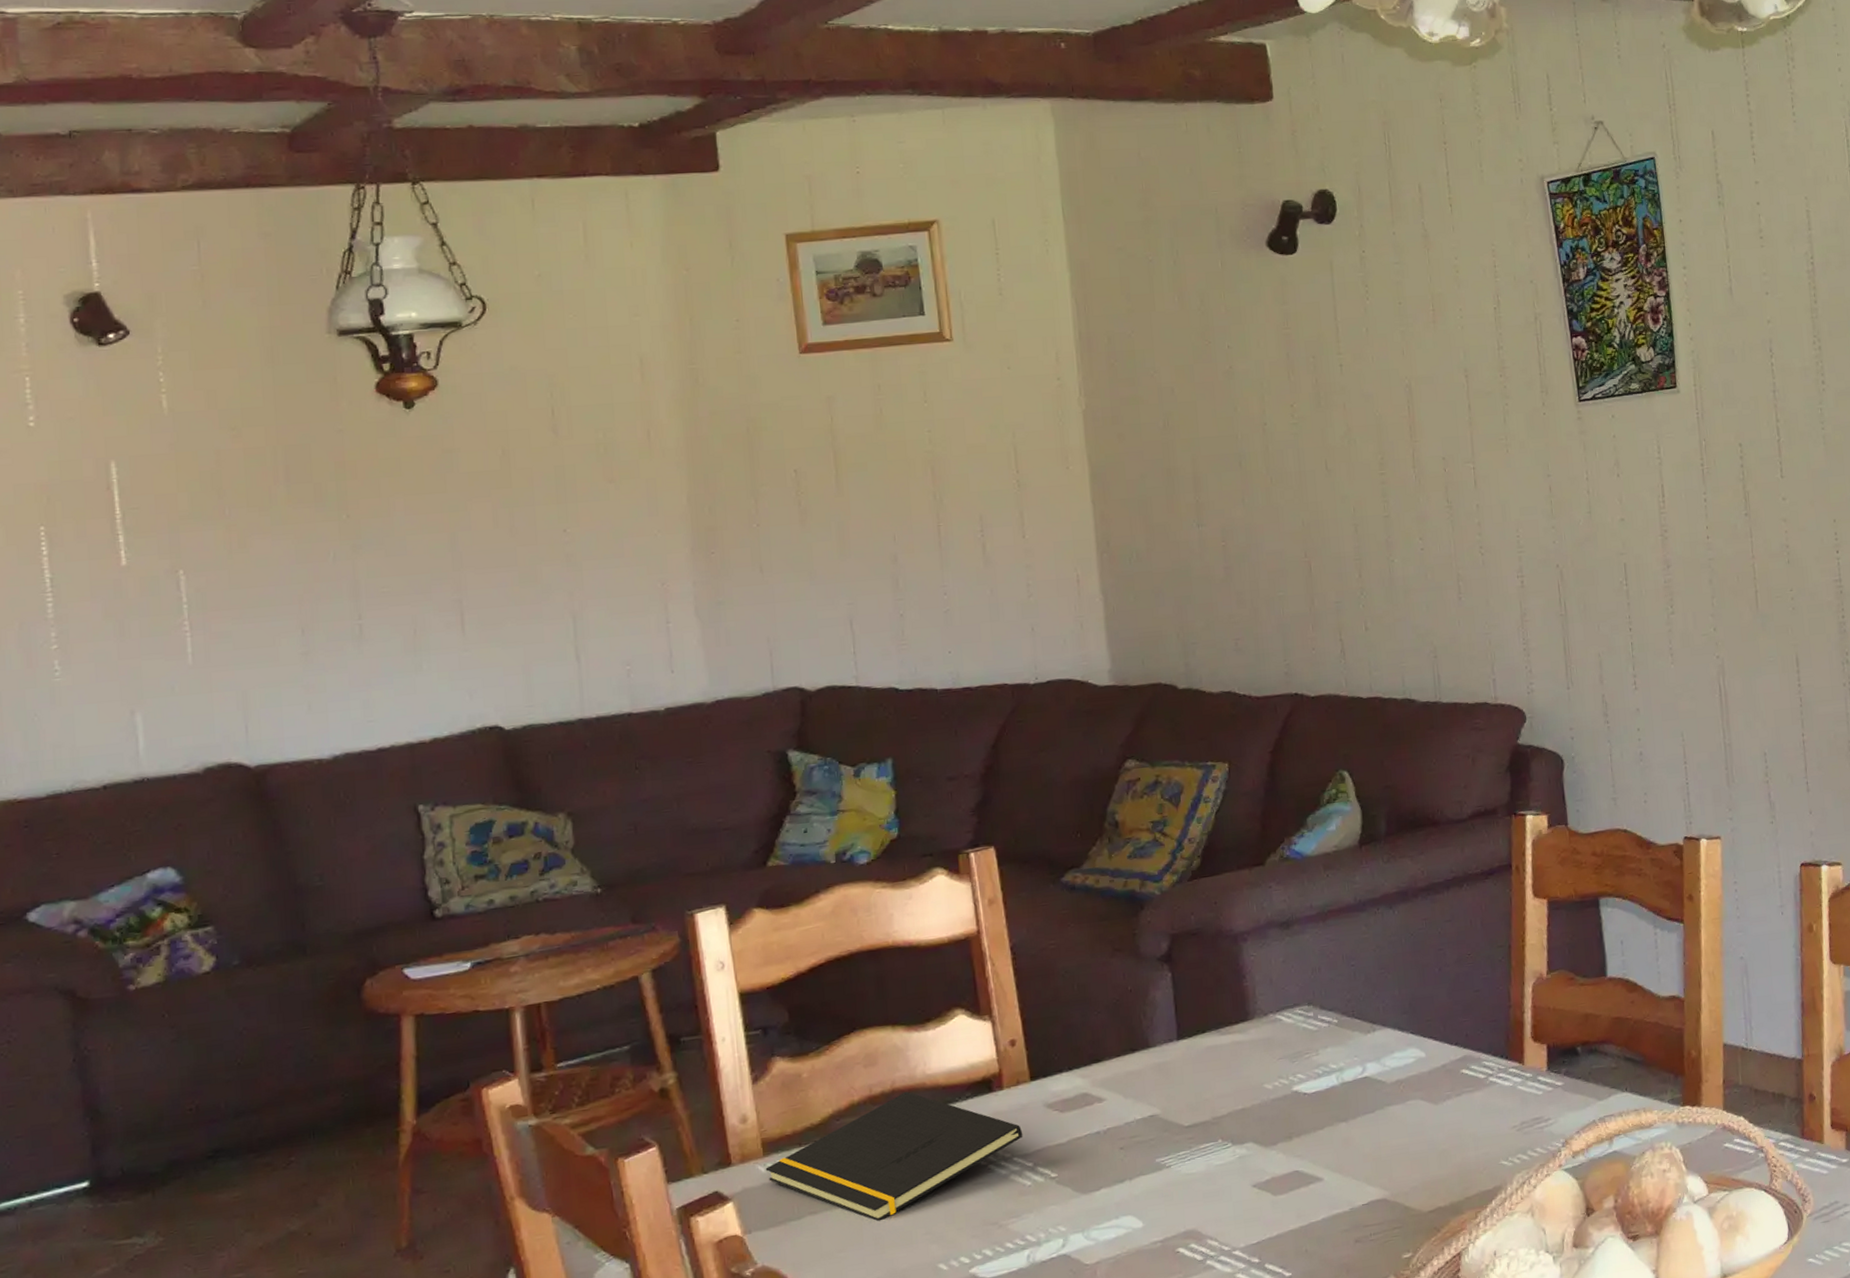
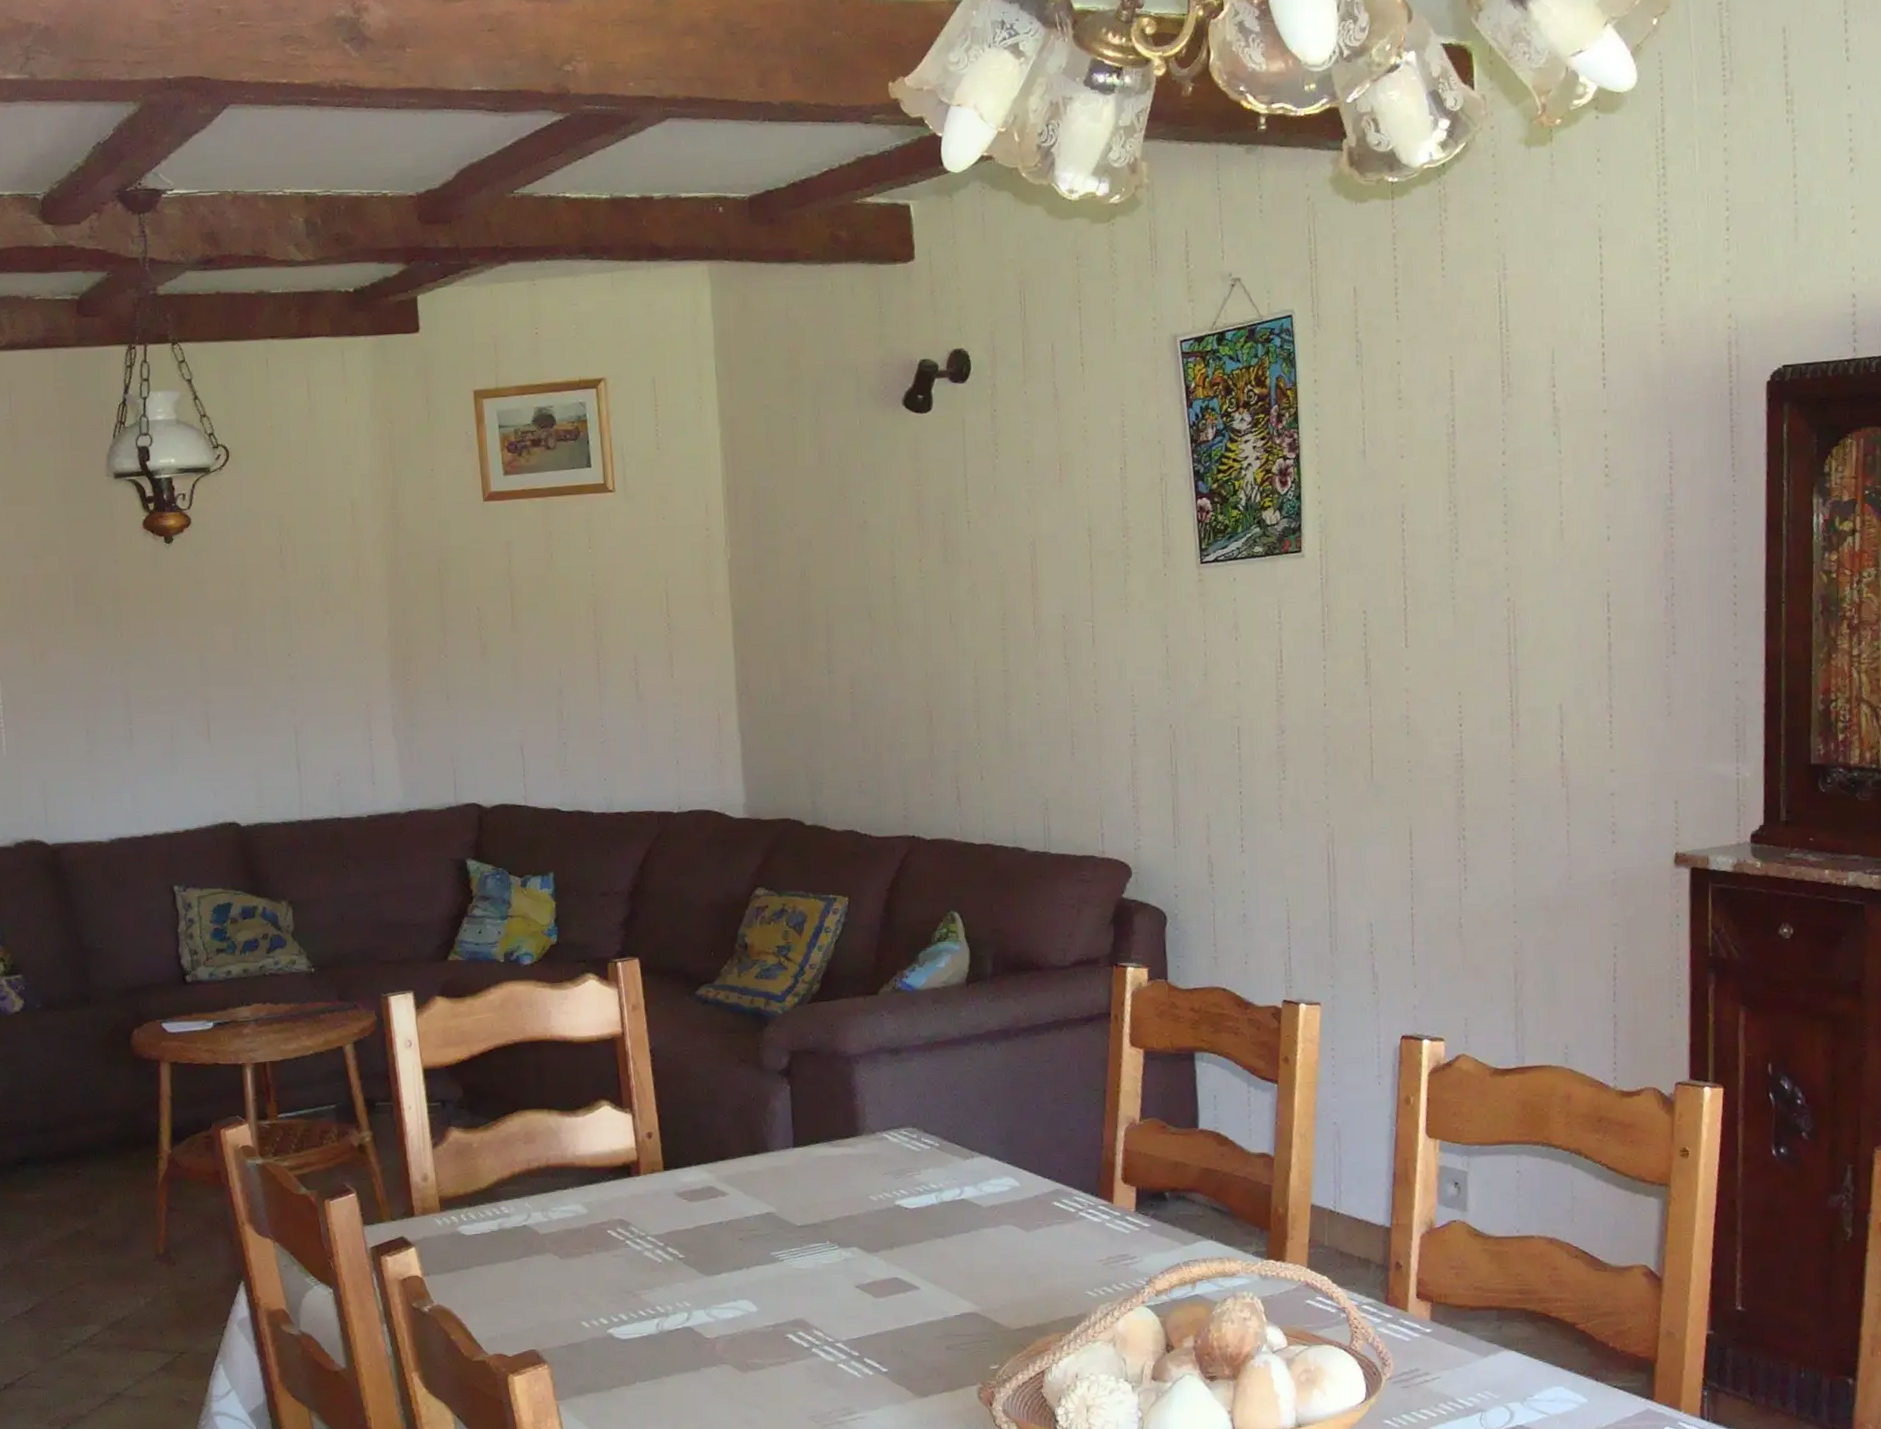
notepad: present [765,1091,1023,1222] -> none [442,1168,656,1279]

